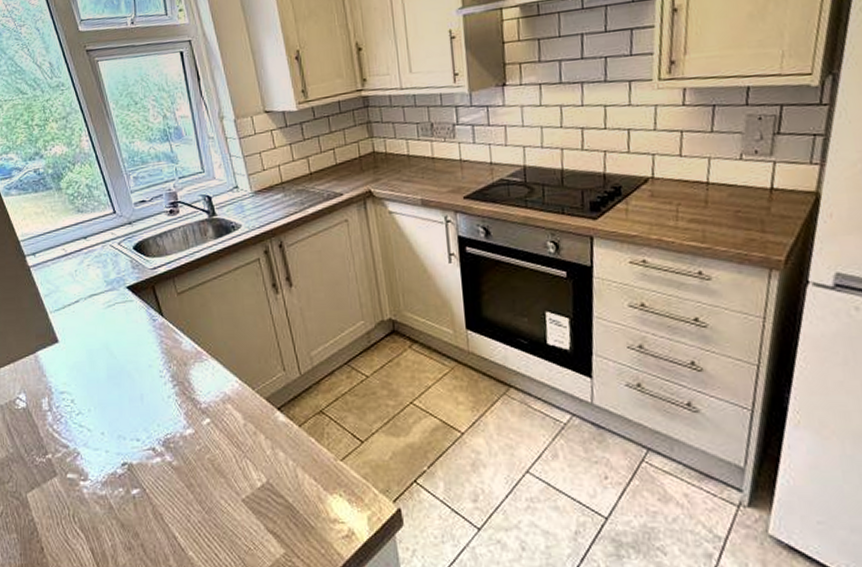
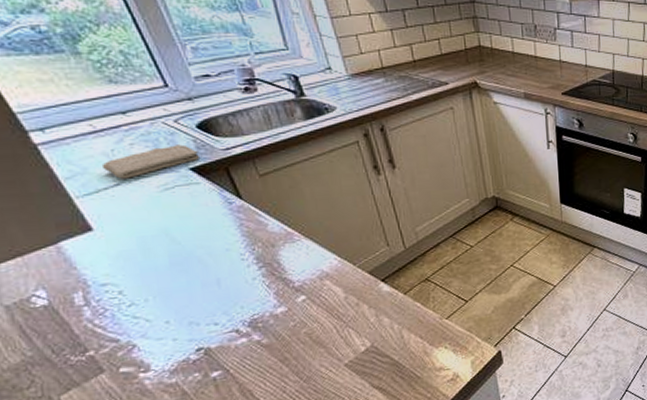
washcloth: none [68,265,134,297] -> present [101,144,199,179]

